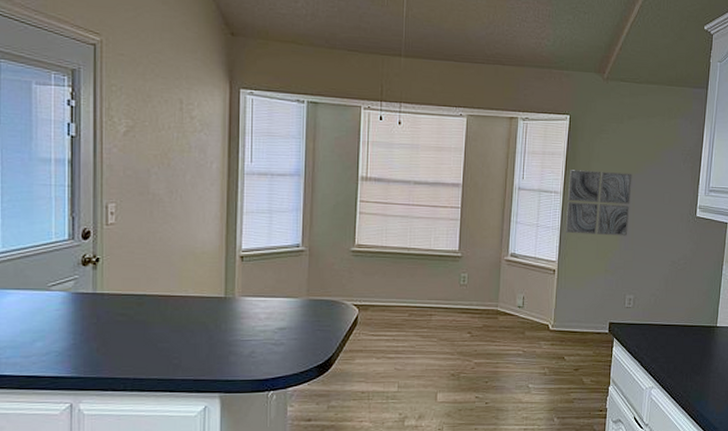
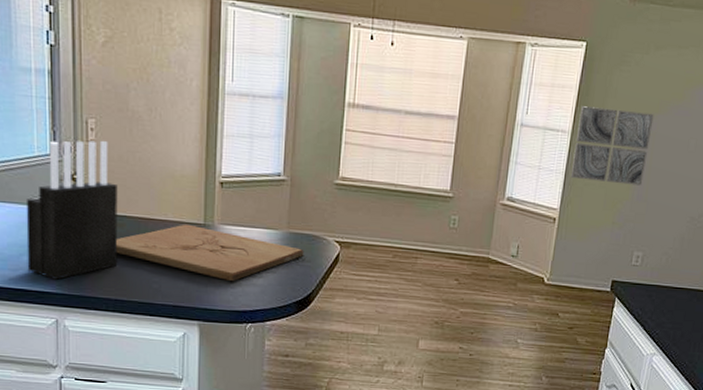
knife block: none [41,223,137,363] -> present [26,140,118,280]
cutting board: none [135,298,324,352] -> present [116,224,304,282]

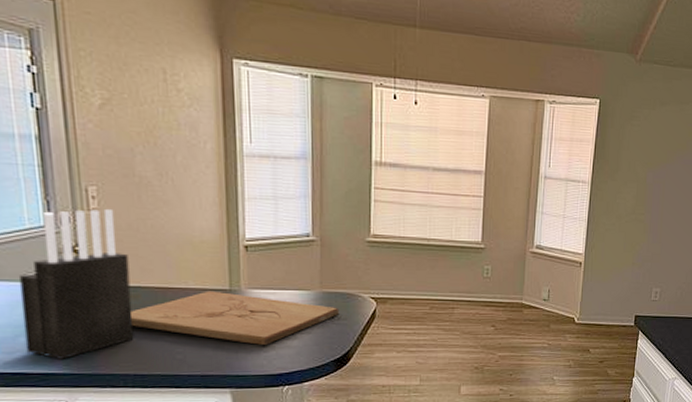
wall art: present [570,106,654,186] -> none [592,158,663,229]

